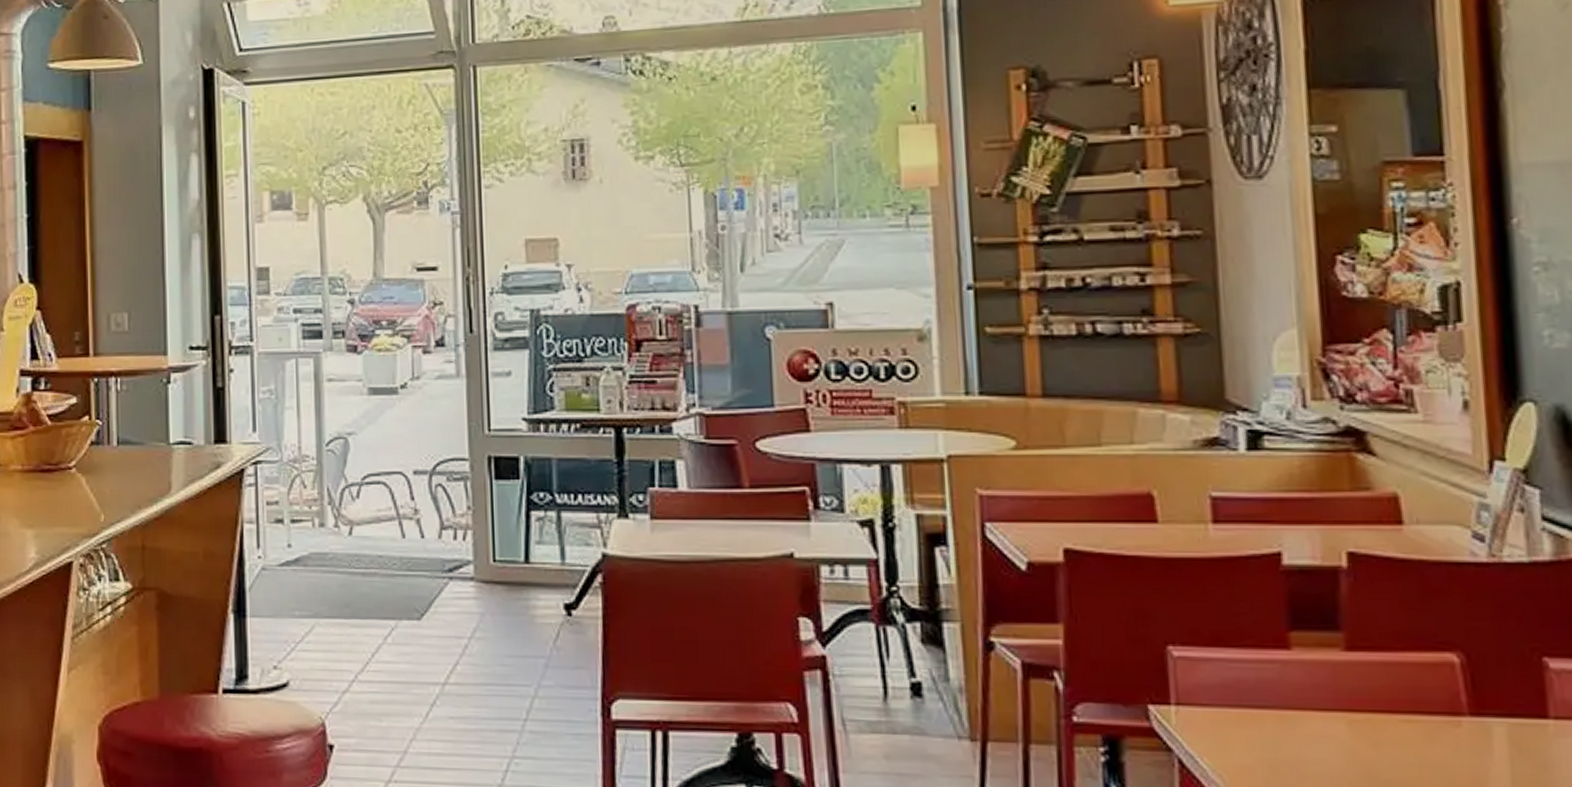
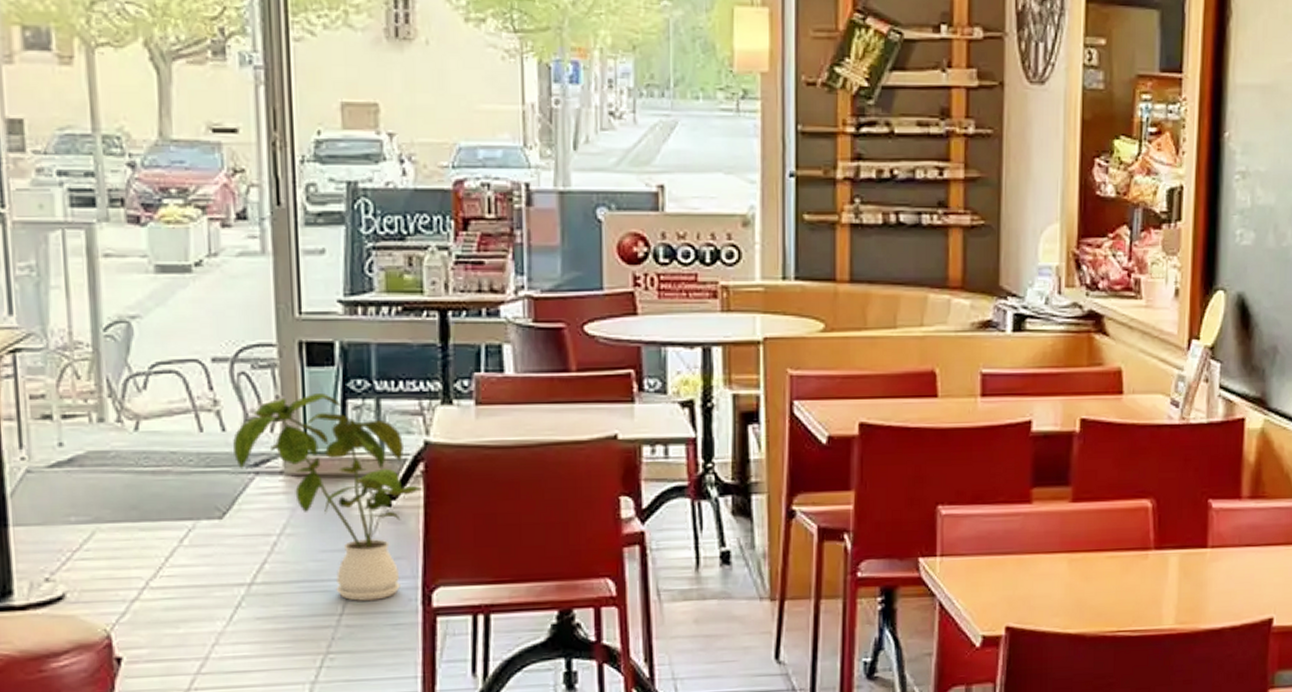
house plant: none [431,505,603,709] -> present [233,393,425,602]

